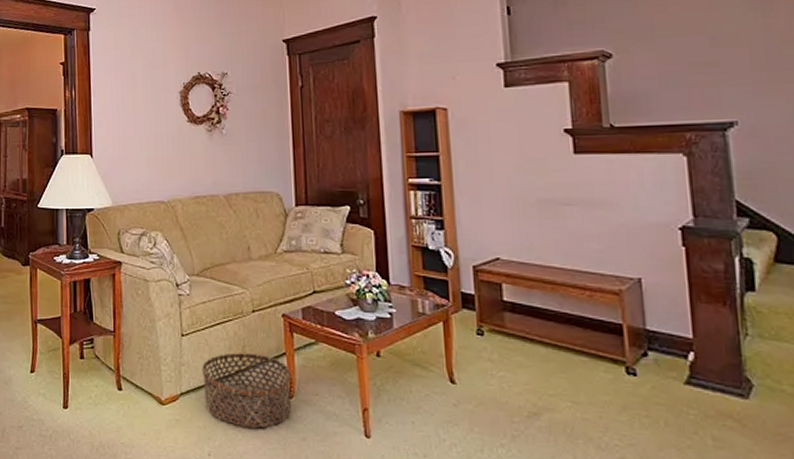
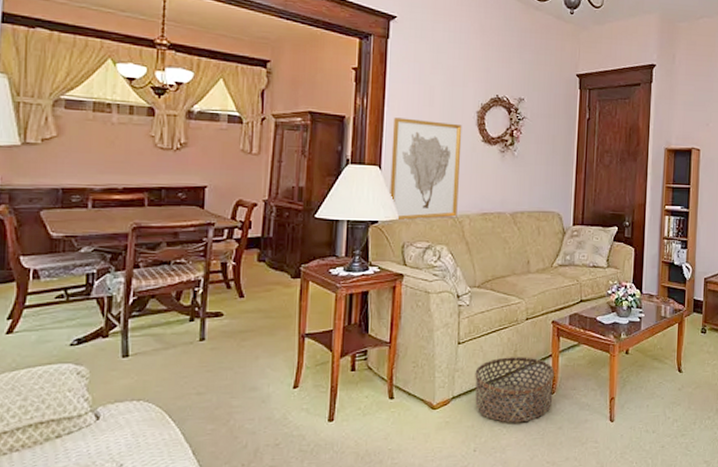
wall art: none [100,105,169,208] -> present [390,117,462,221]

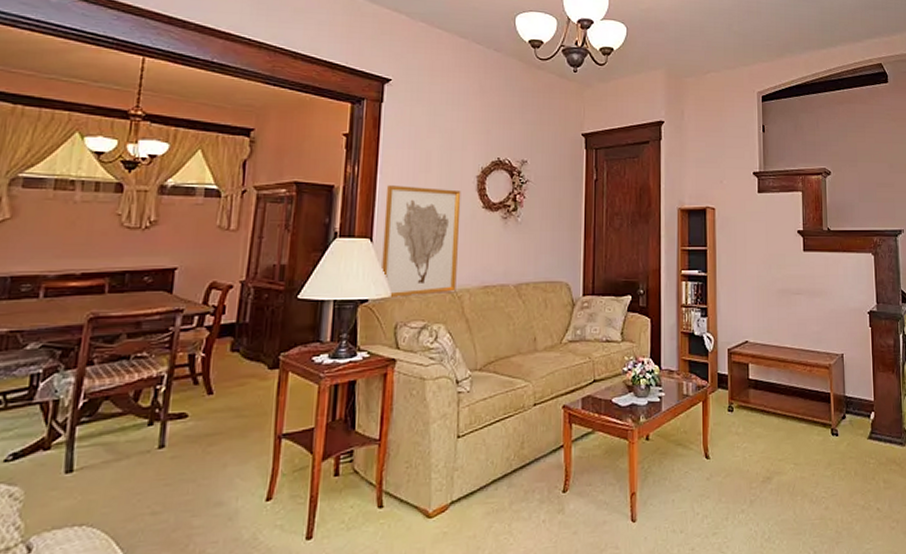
basket: present [475,357,554,423] -> none [477,449,567,530]

